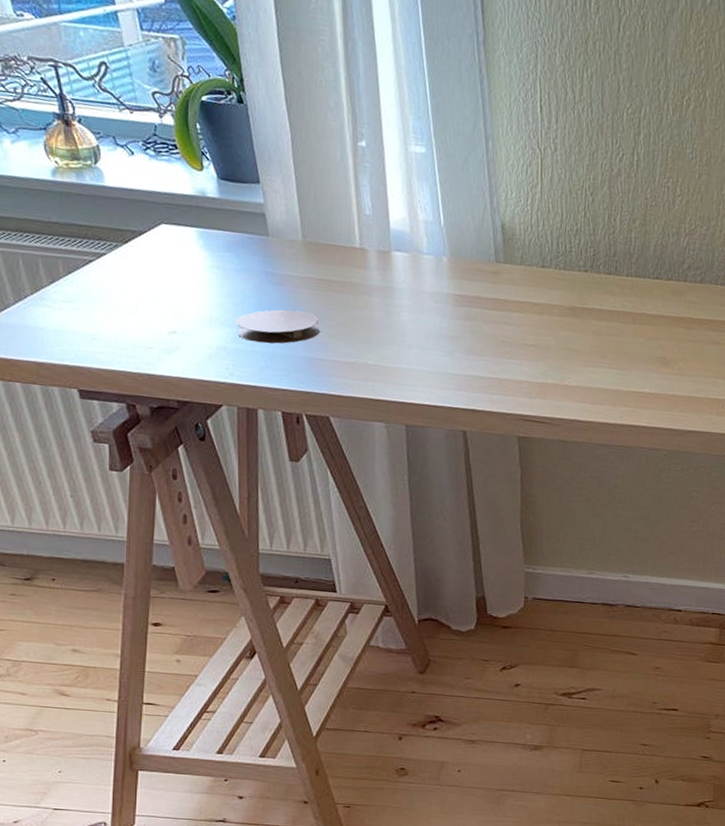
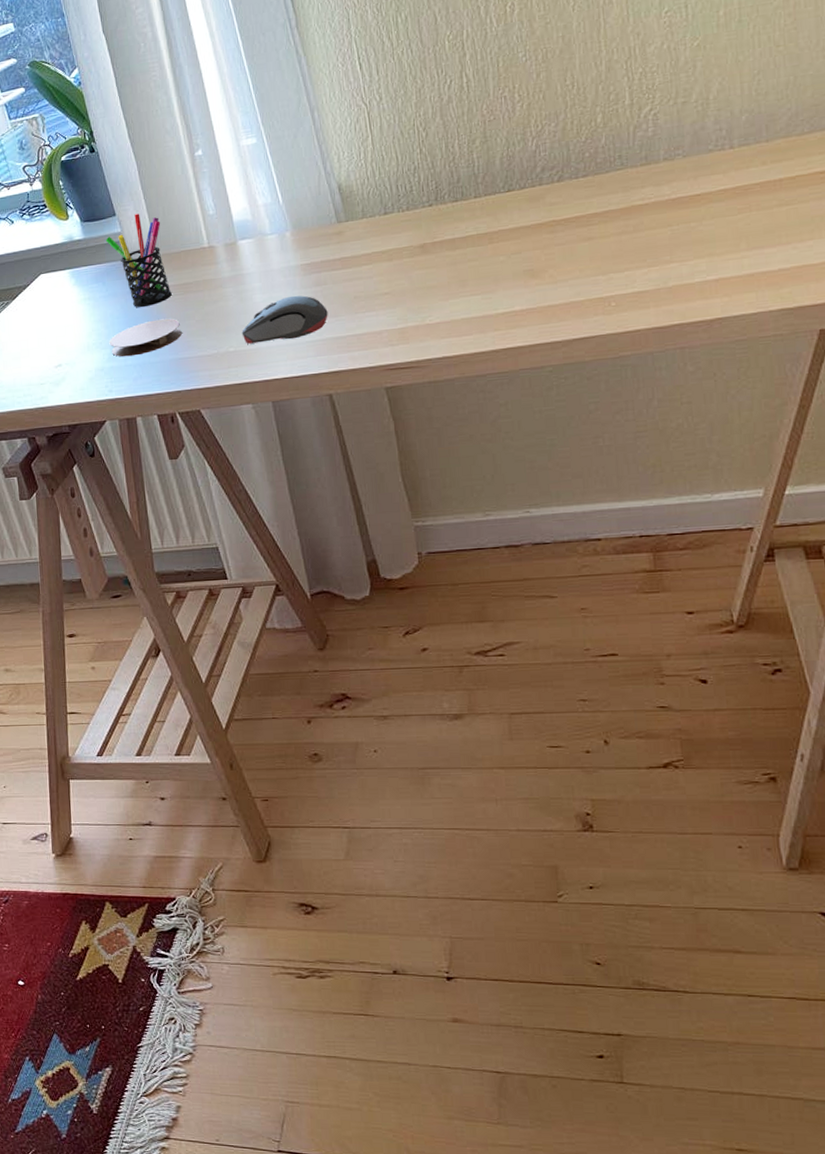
pen holder: none [244,188,314,294] -> present [105,213,172,307]
computer mouse: none [383,323,474,368] -> present [241,295,328,344]

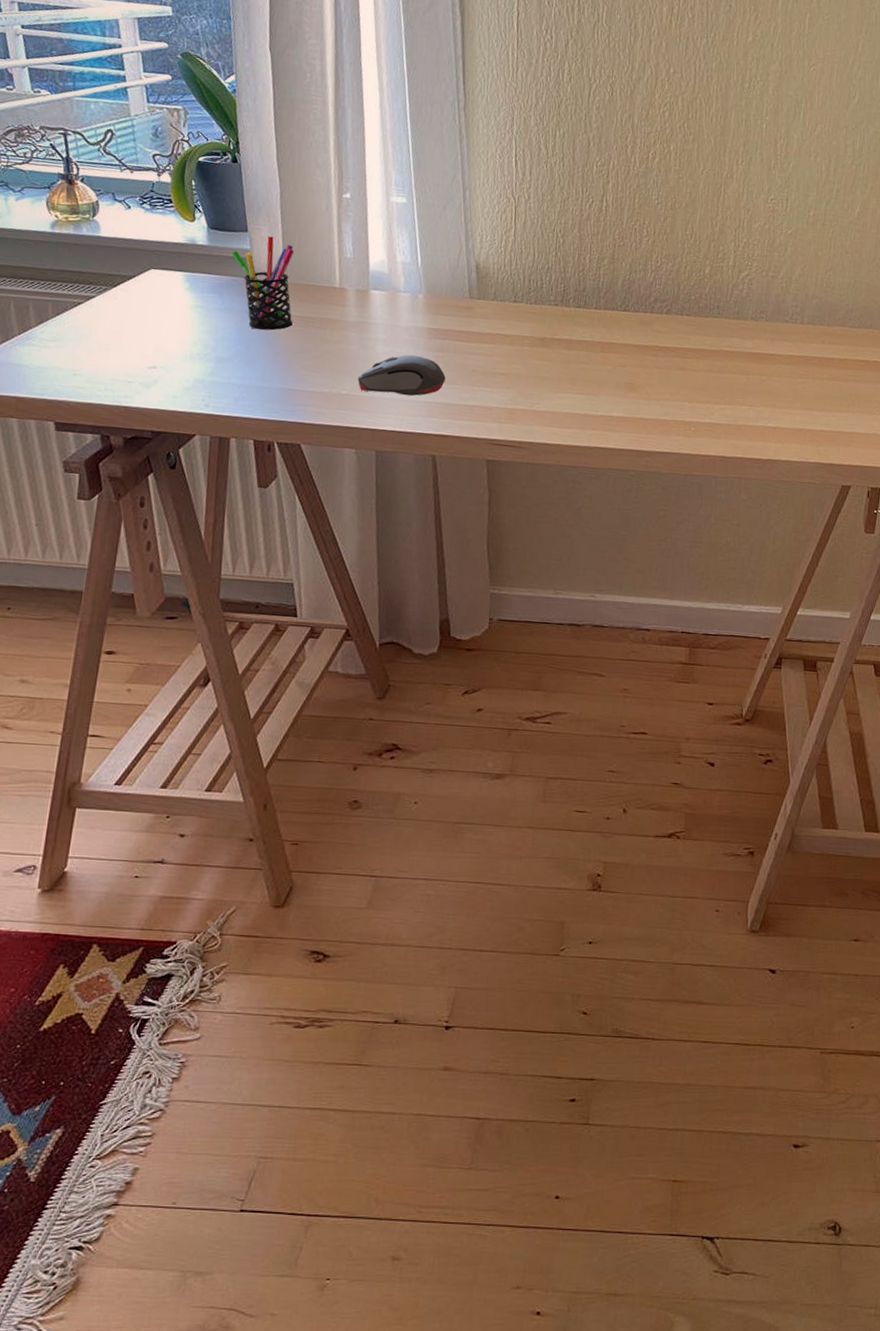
coaster: present [109,318,183,357] -> none [214,344,297,377]

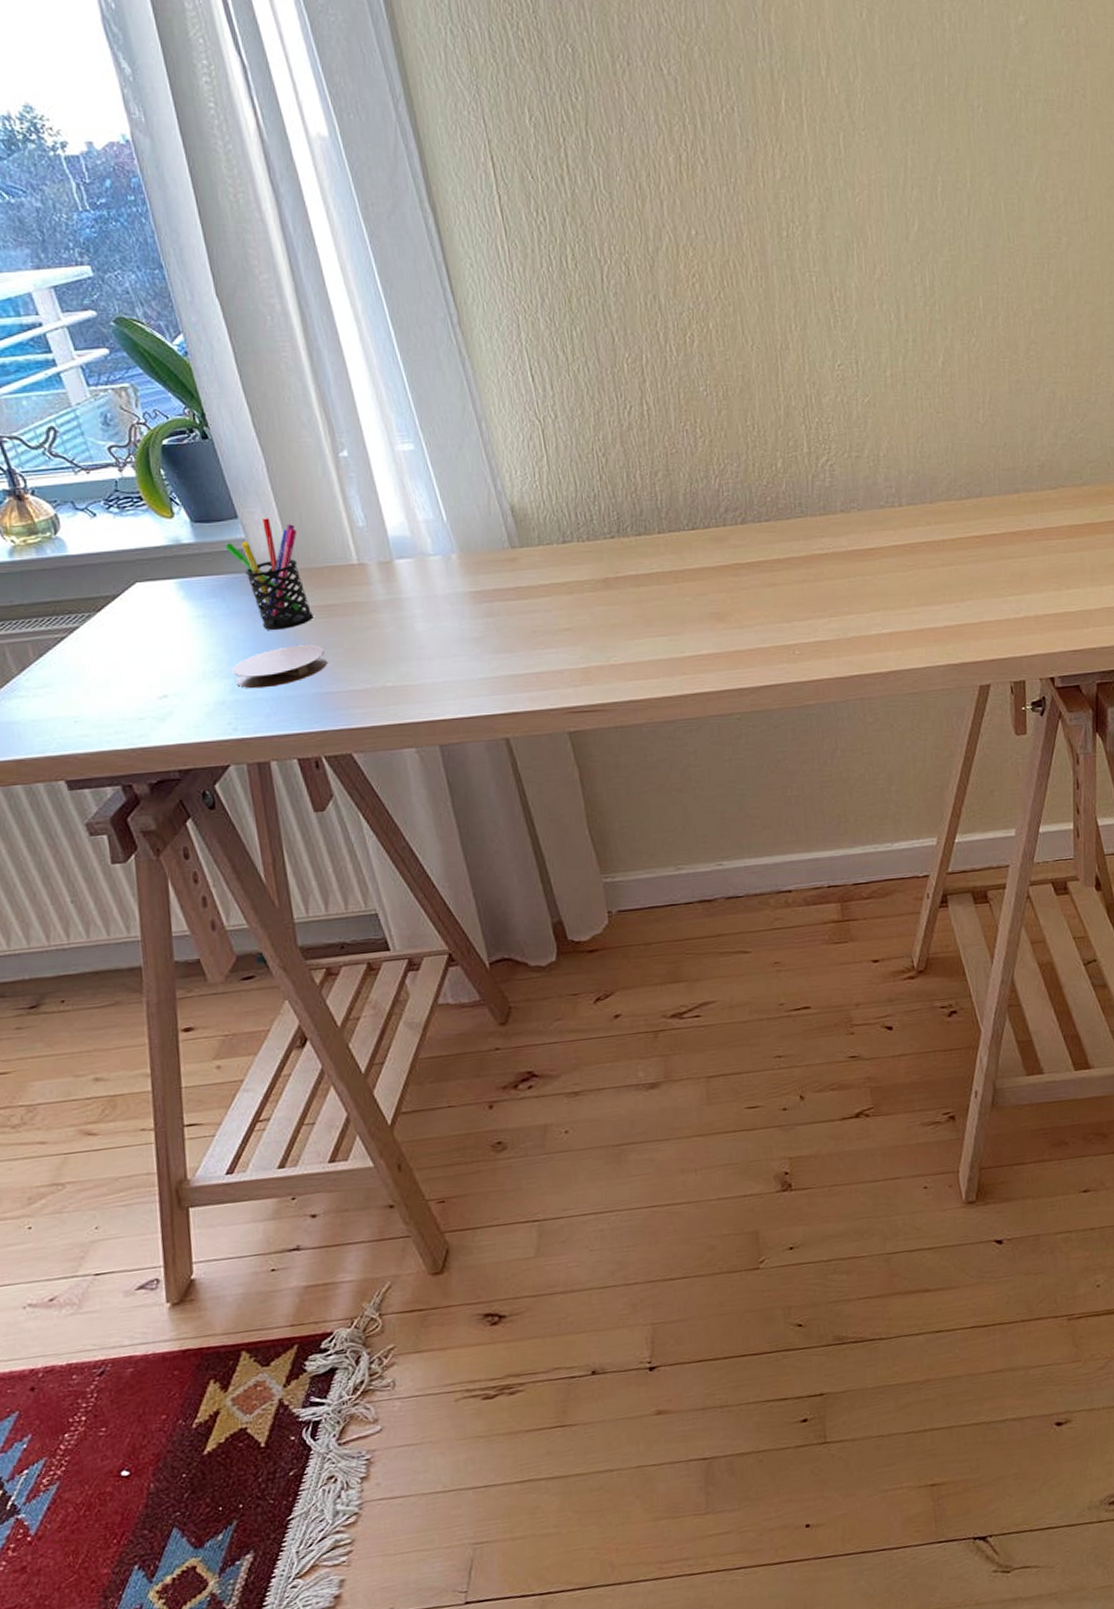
coaster: none [214,344,297,377] -> present [232,645,328,689]
computer mouse: present [357,354,446,396] -> none [401,626,503,679]

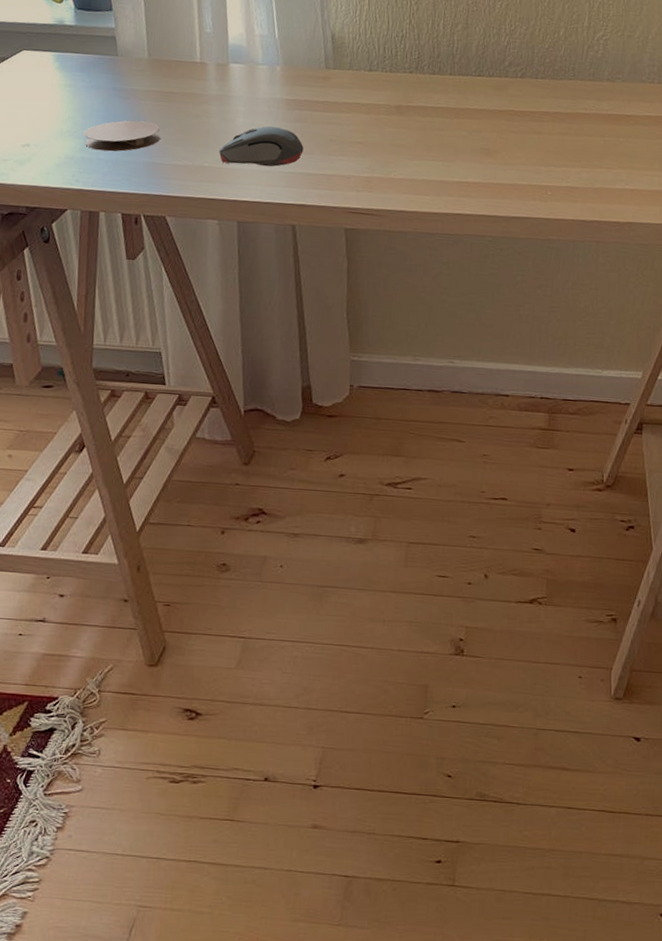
pen holder: present [225,518,313,630] -> none [97,14,157,106]
computer mouse: none [401,626,503,679] -> present [219,126,304,167]

